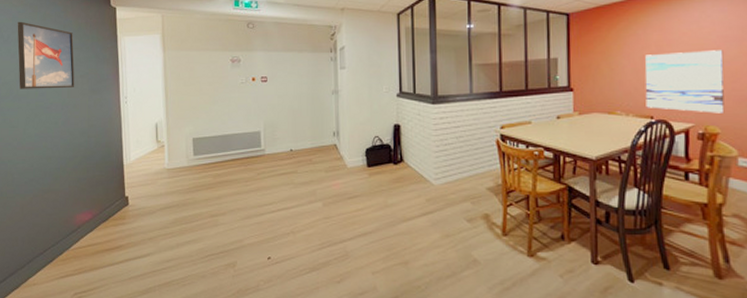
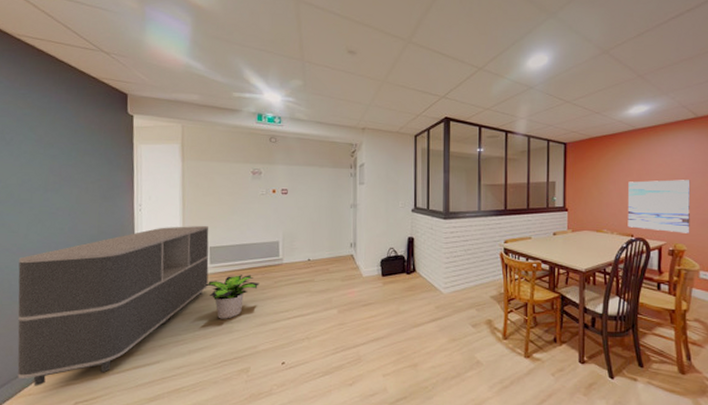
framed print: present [17,21,75,89] -> none [21,124,85,194]
sideboard: none [19,117,193,277] -> present [17,226,209,386]
potted plant: none [189,166,242,212] -> present [204,275,259,319]

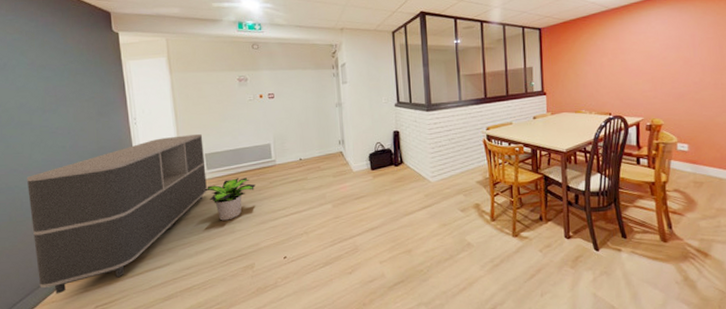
wall art: present [627,180,691,233] -> none [604,56,667,108]

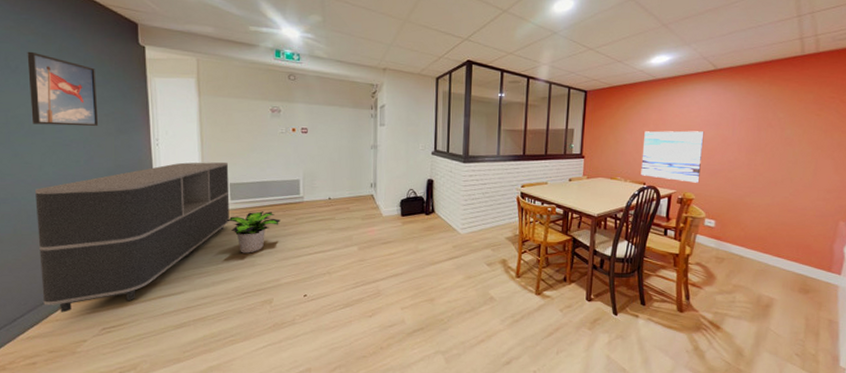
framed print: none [13,48,81,116] -> present [27,51,99,127]
wall art: none [604,56,667,108] -> present [641,131,704,183]

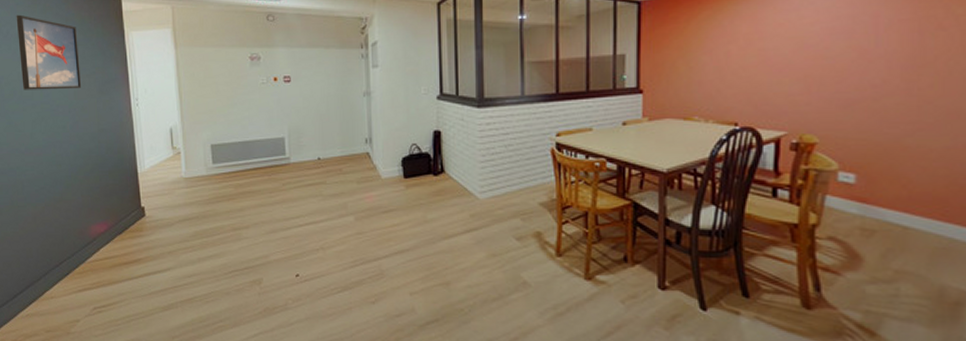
sideboard: present [35,162,230,313] -> none [28,121,212,290]
potted plant: present [225,211,281,254] -> none [208,176,266,225]
wall art: present [641,131,704,183] -> none [729,44,828,120]

